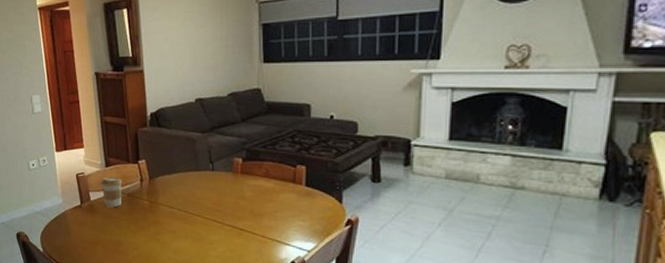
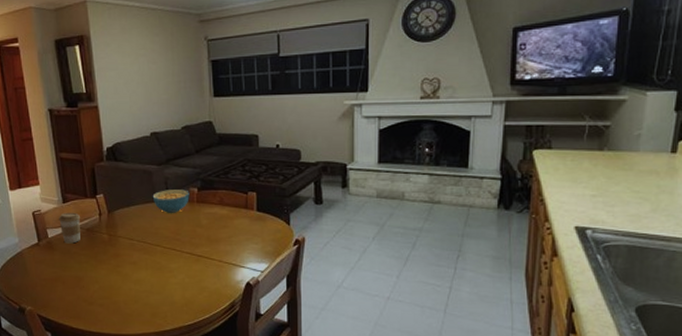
cereal bowl: none [195,158,234,184] -> present [152,189,190,214]

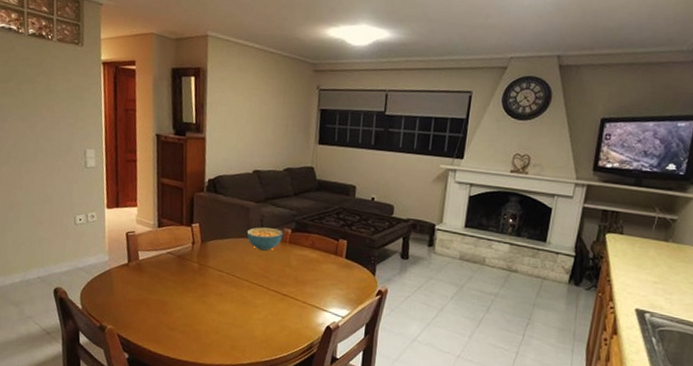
coffee cup: present [59,212,81,244] -> none [152,237,174,269]

